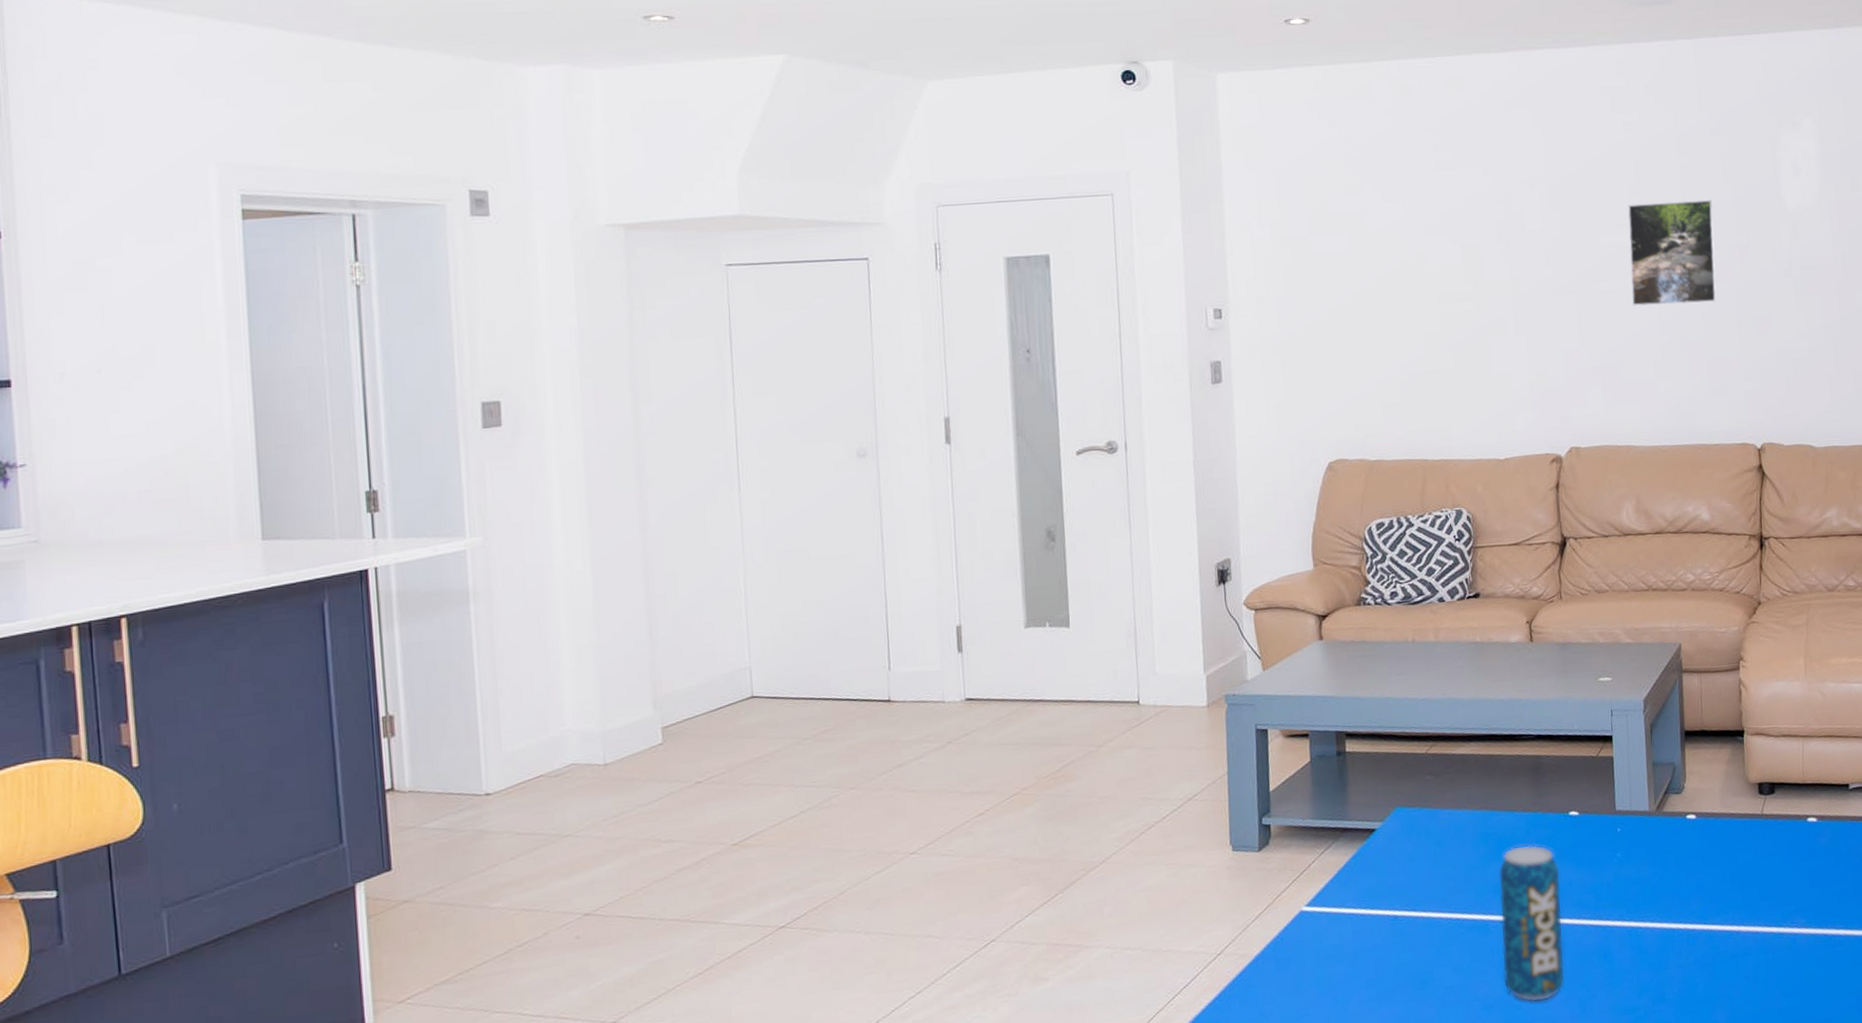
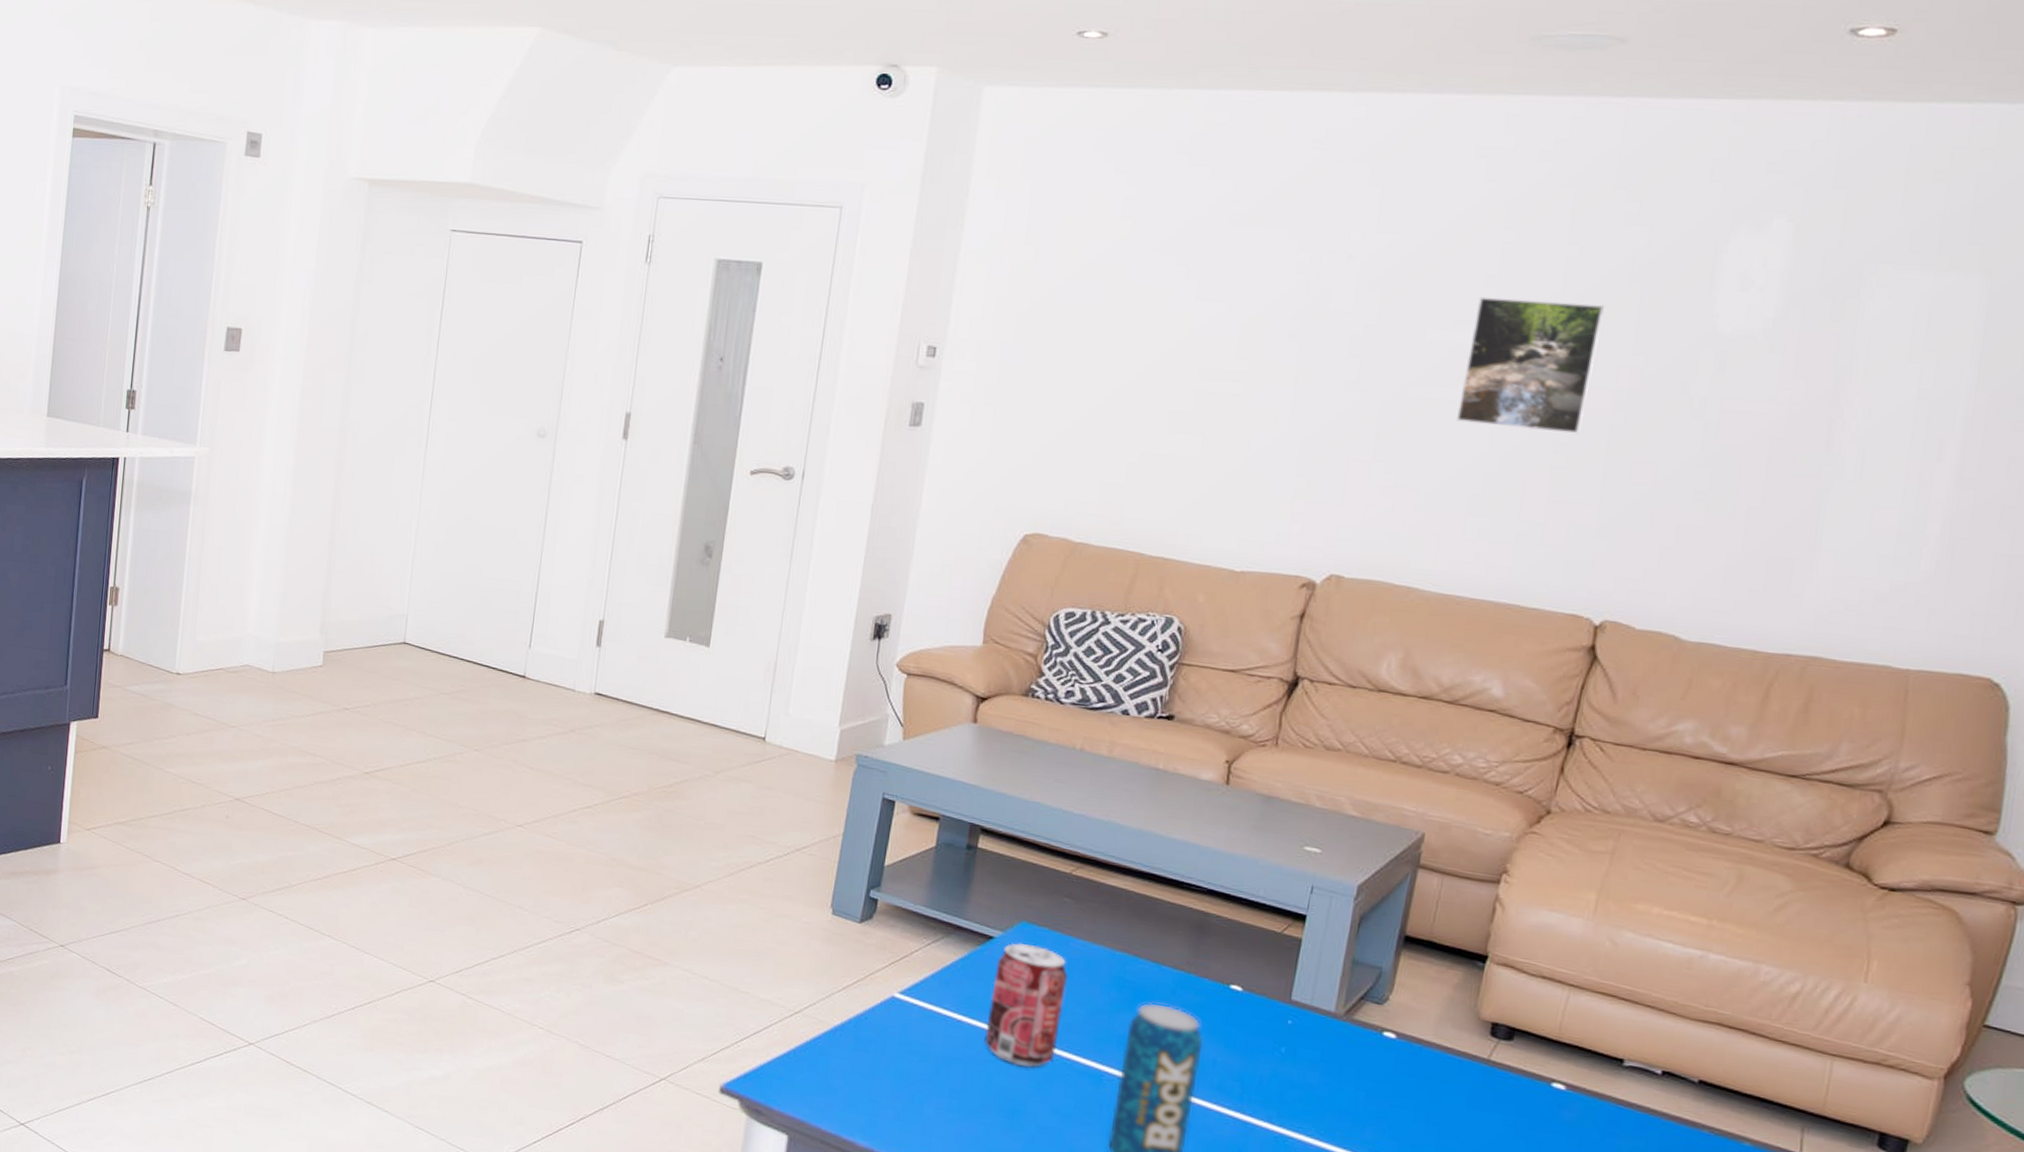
beverage can: none [1383,825,1447,940] -> present [984,942,1068,1068]

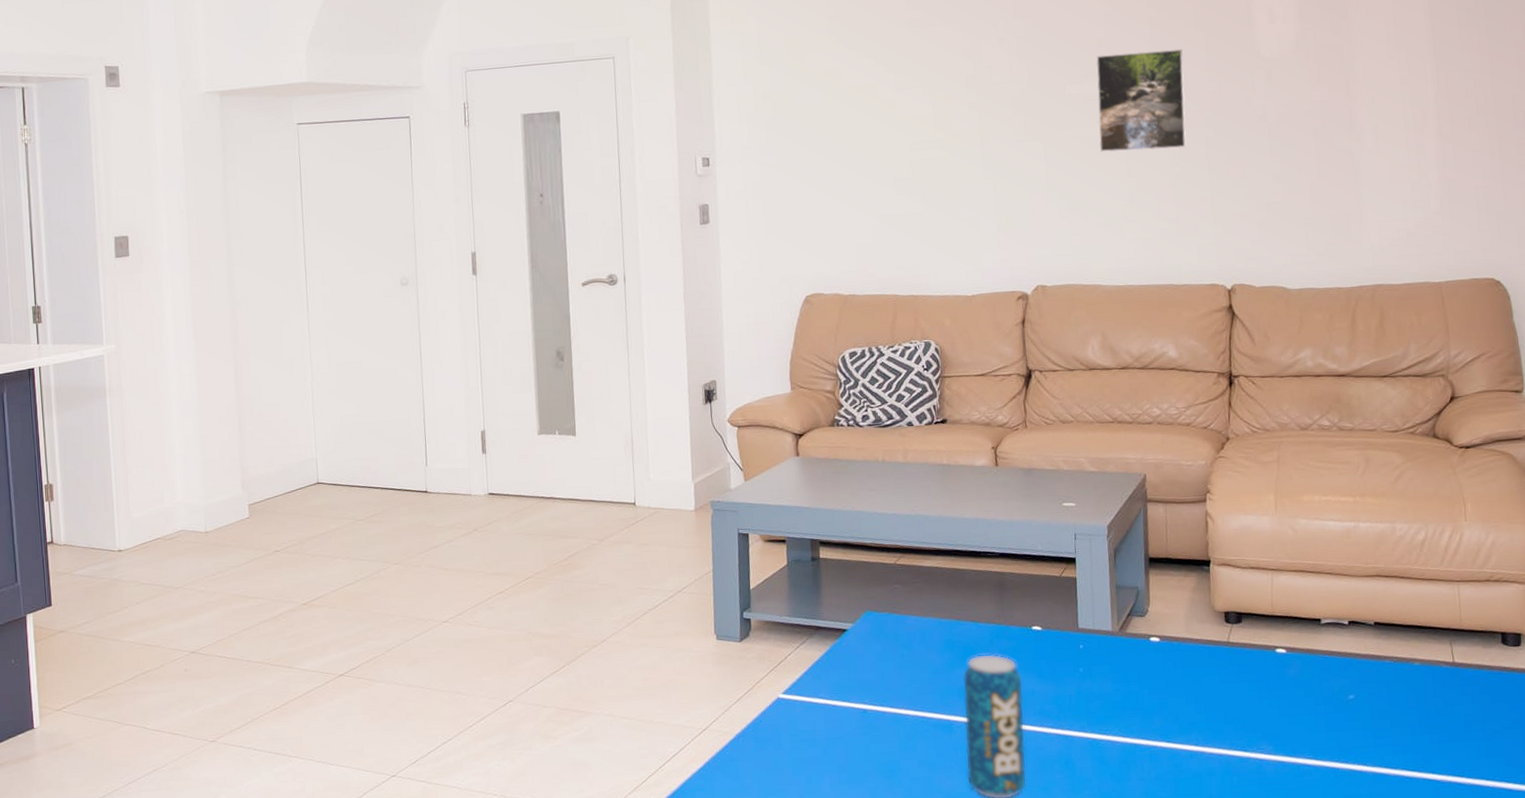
beverage can: present [984,942,1068,1068] -> none [853,629,913,733]

